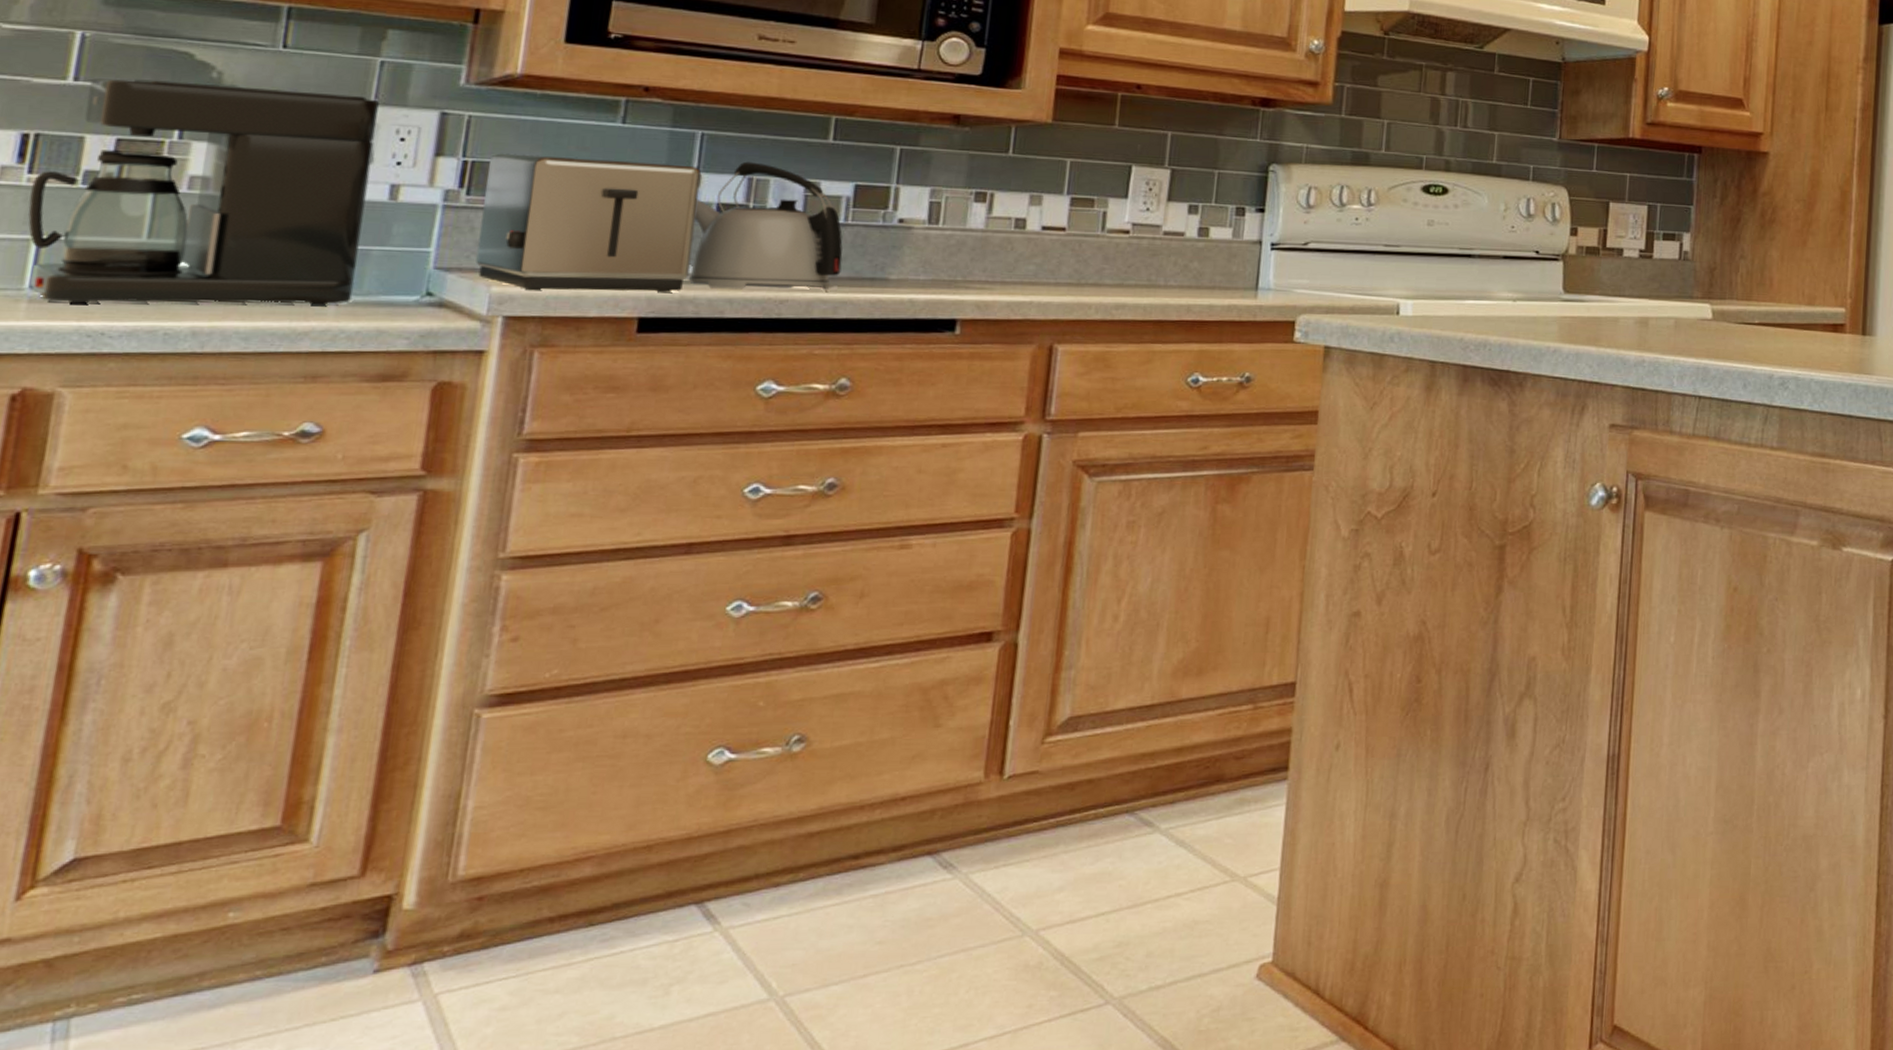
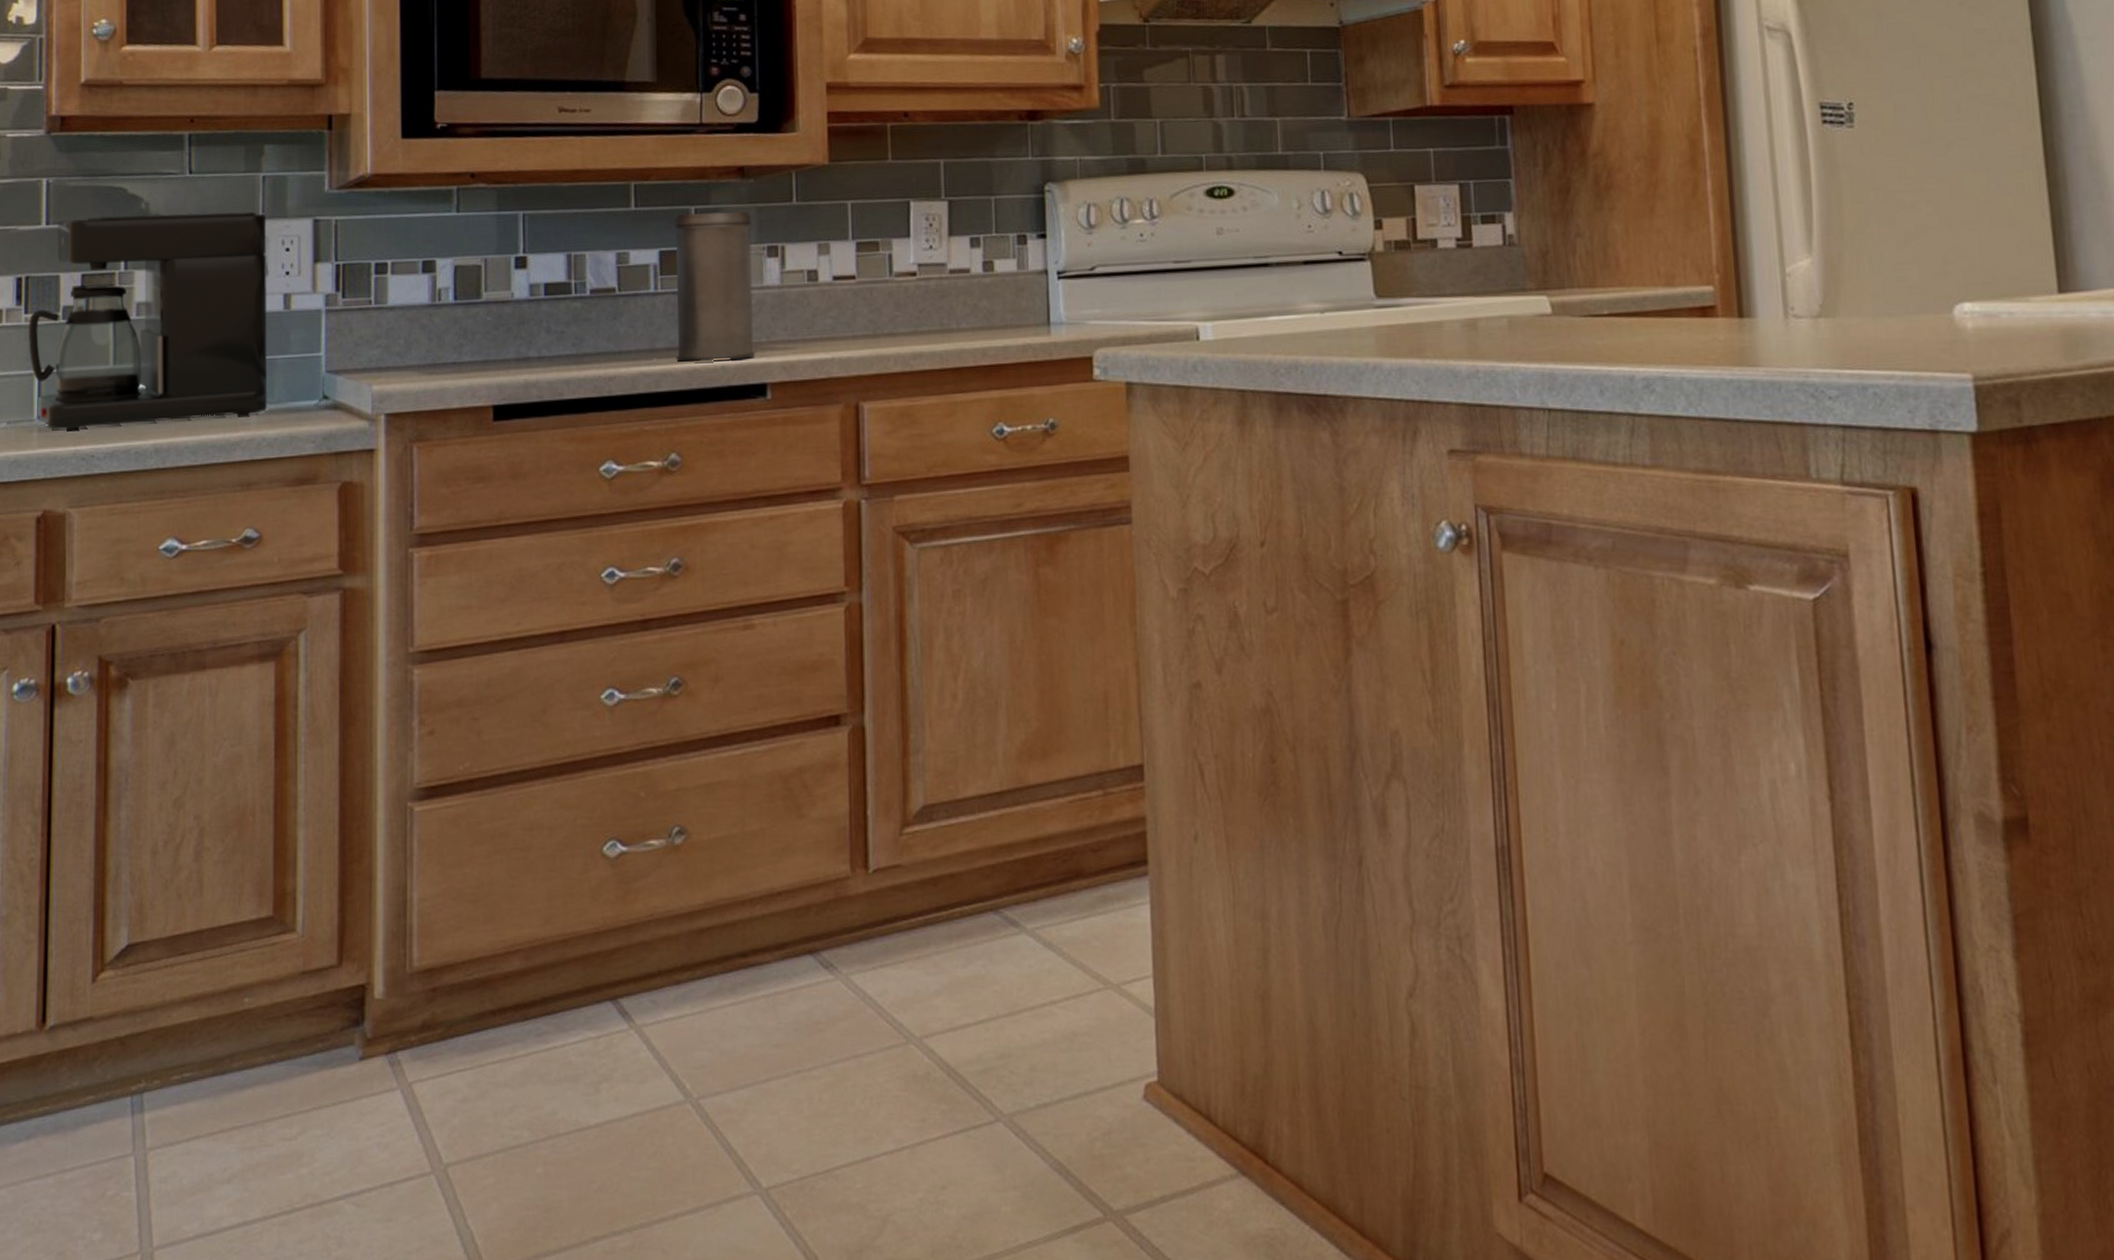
toaster: present [476,153,702,292] -> none [356,248,529,387]
kettle: present [688,161,843,292] -> none [527,238,658,371]
canister: none [859,151,962,295] -> present [674,211,755,363]

